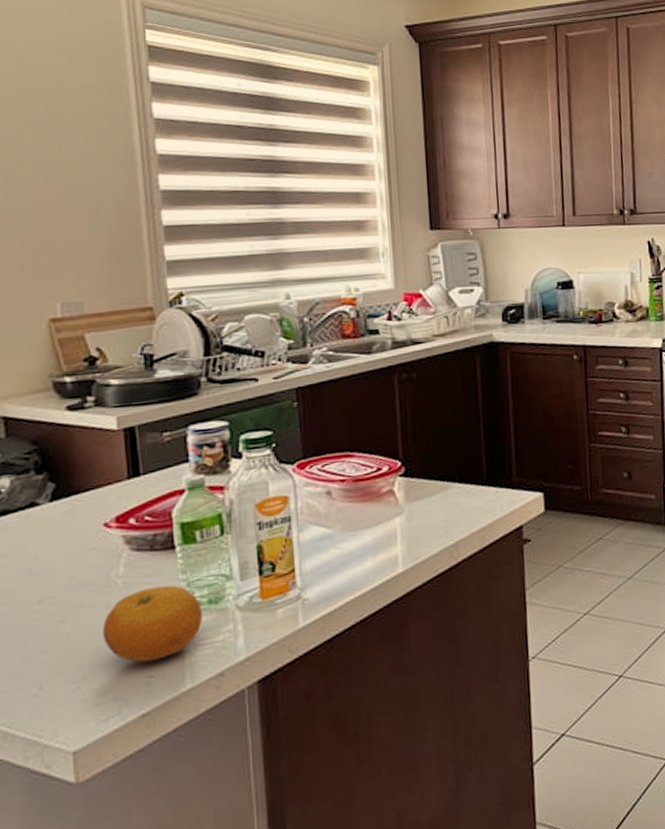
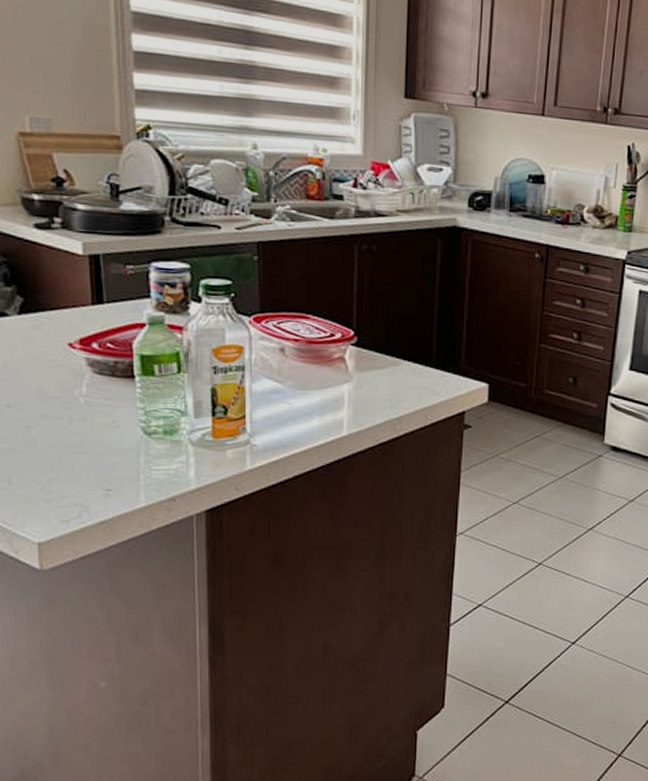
fruit: present [103,585,203,663] -> none [66,410,158,477]

